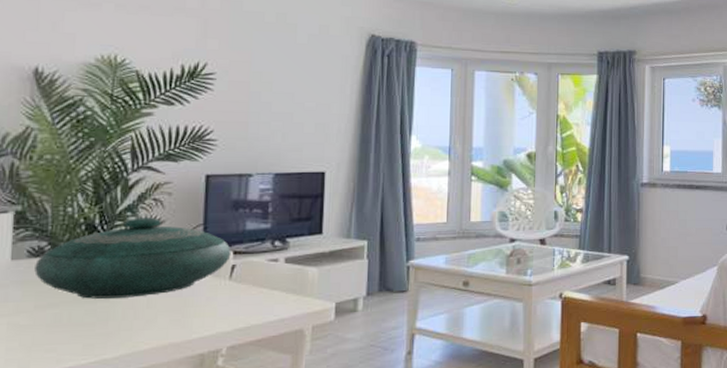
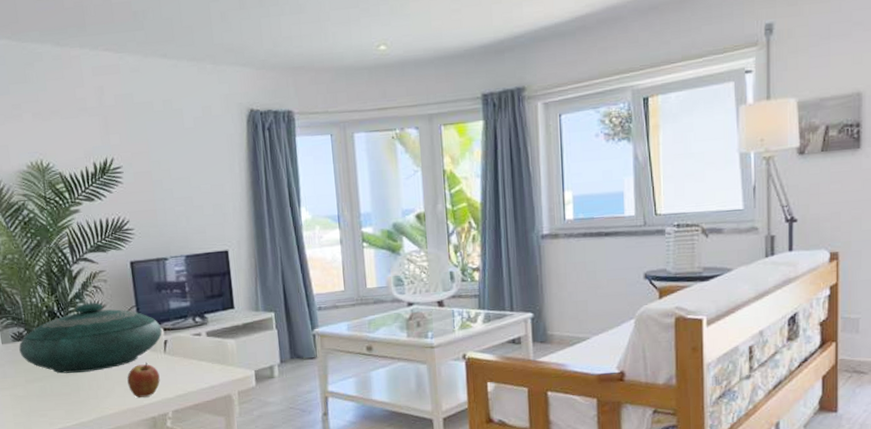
fruit: none [175,289,219,330] -> present [127,362,160,398]

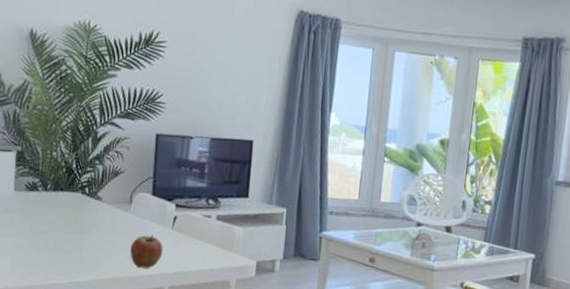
decorative bowl: present [19,302,162,374] -> none [30,166,174,234]

